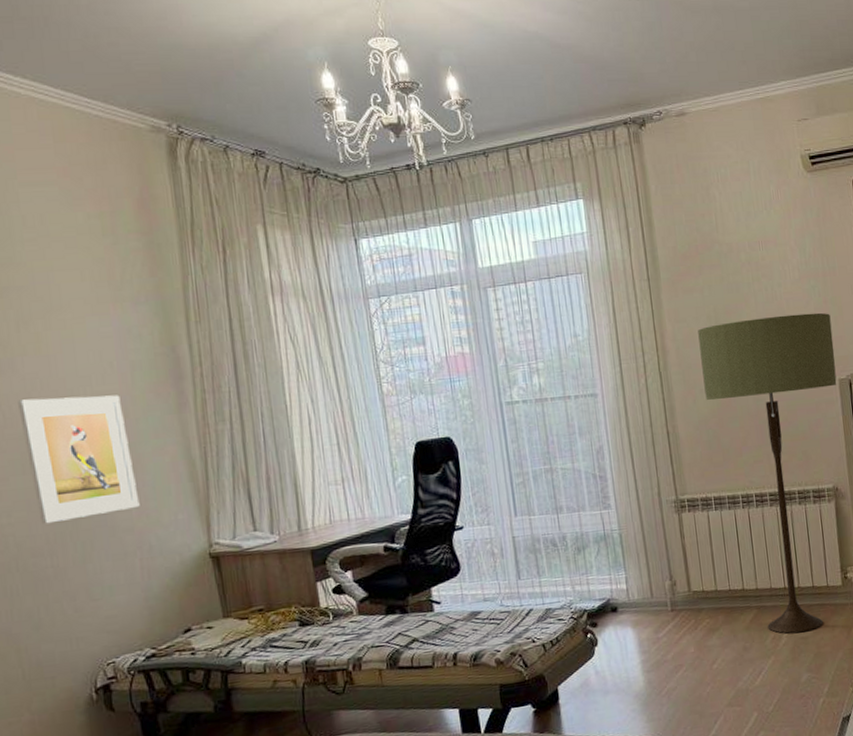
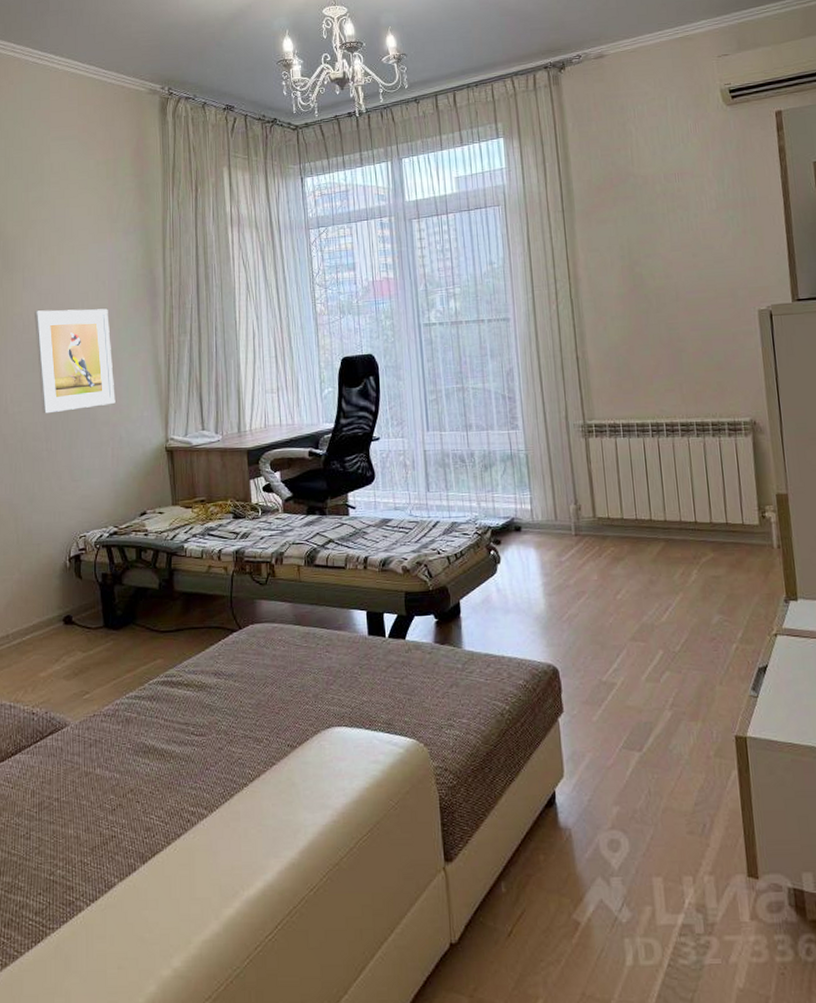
floor lamp: present [698,312,837,634] -> none [610,243,756,570]

